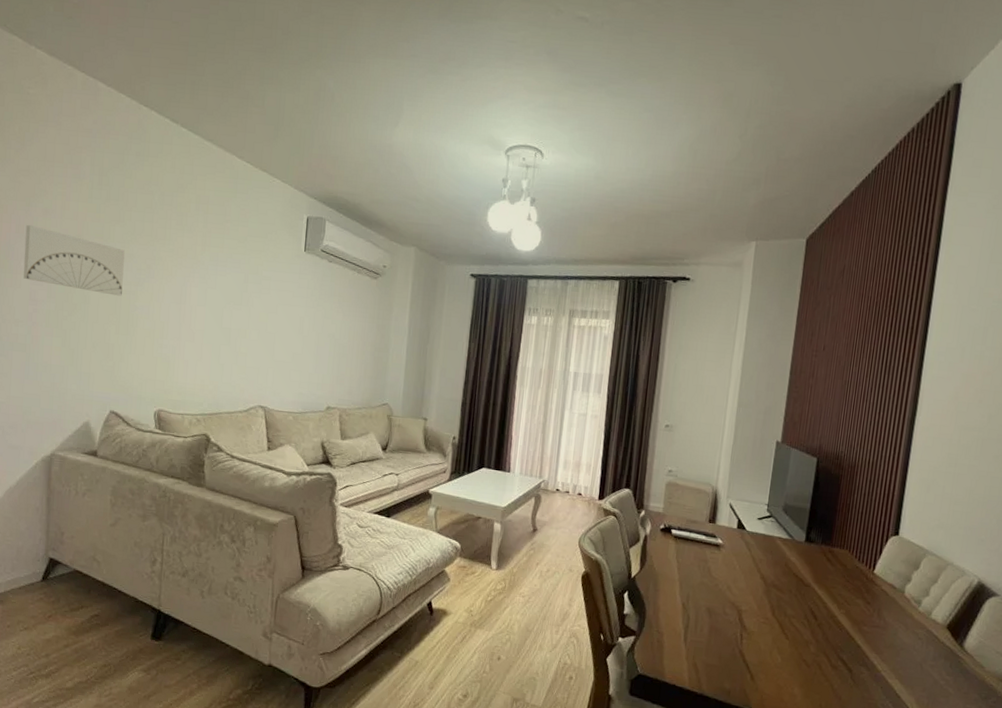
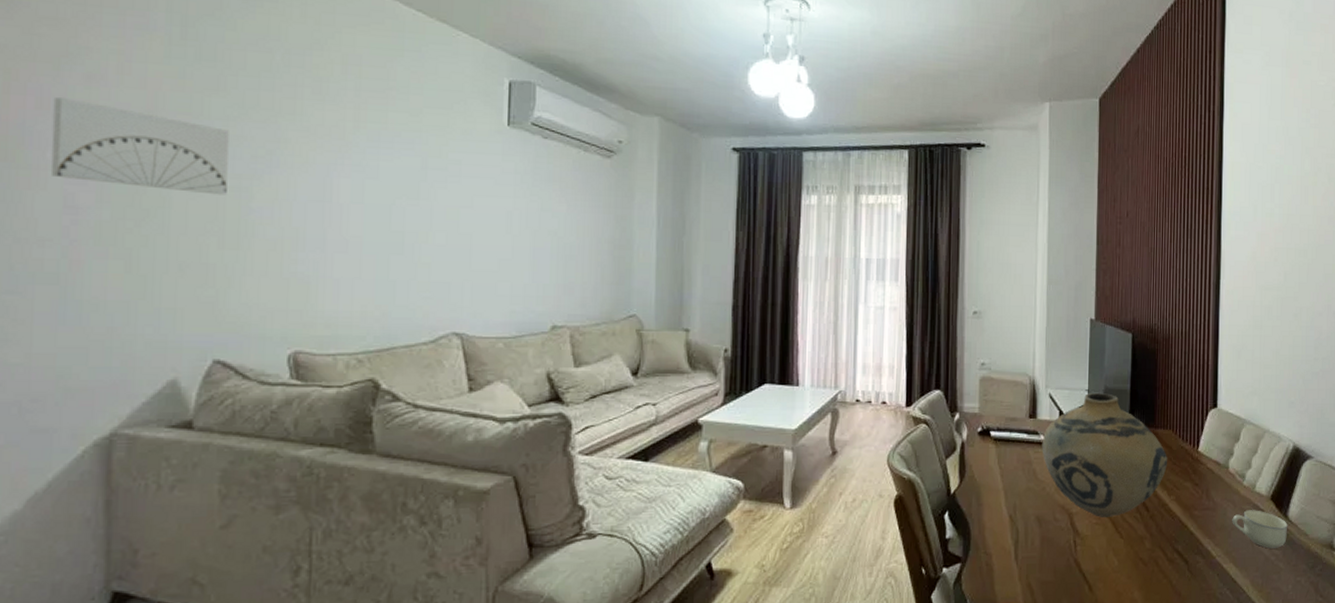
vase: none [718,507,841,619] -> present [1042,392,1167,517]
cup: none [902,634,963,674] -> present [1232,510,1288,549]

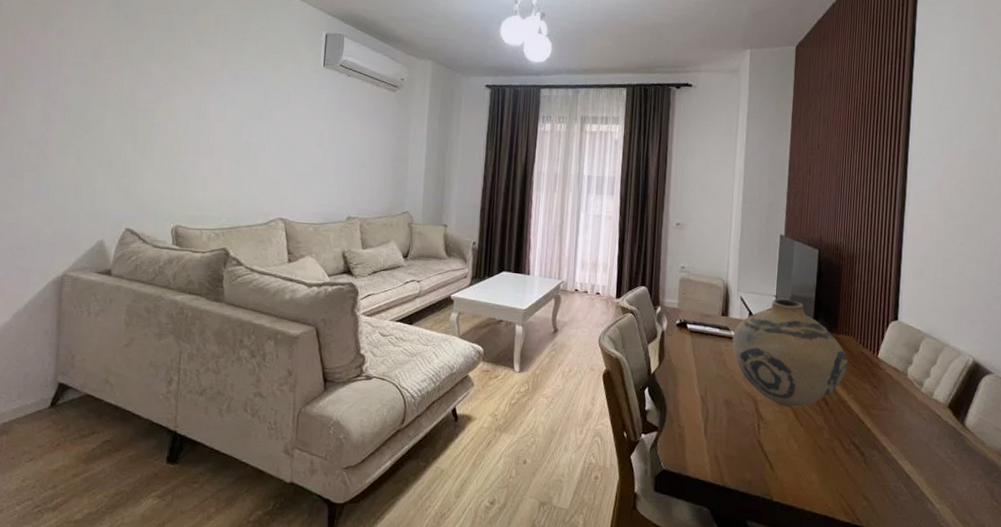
wall art: present [50,96,229,195] -> none [36,45,143,114]
cup: present [1232,510,1288,549] -> none [908,414,965,452]

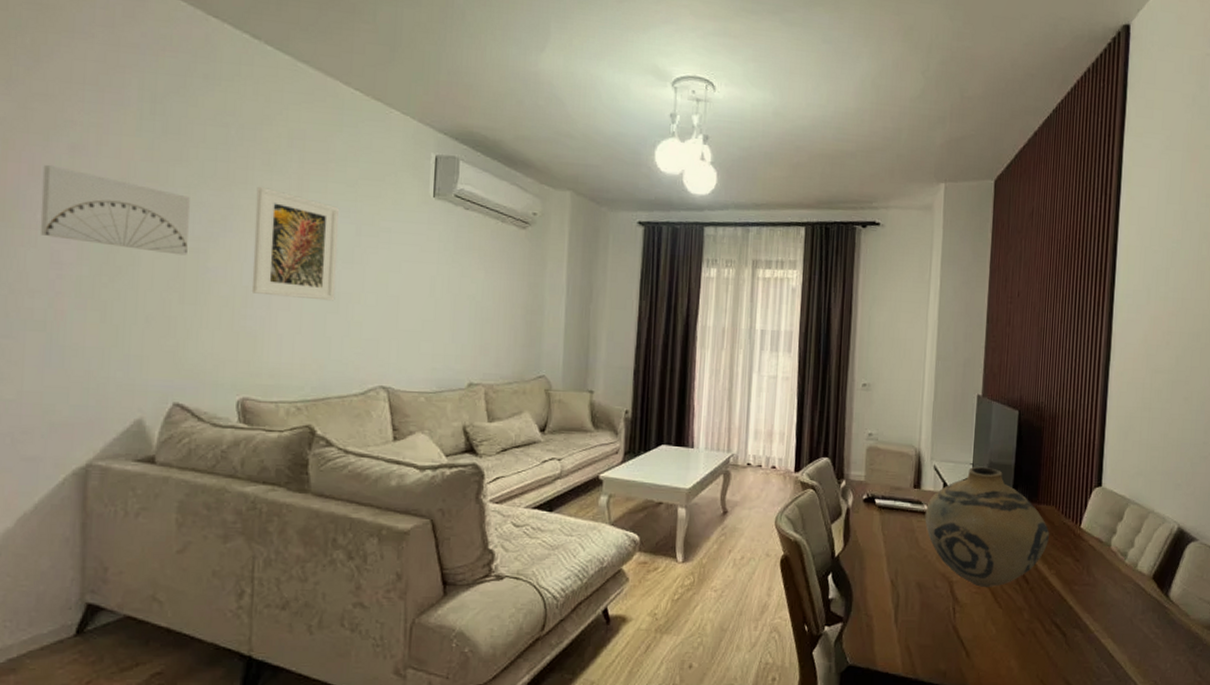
wall art: none [36,45,143,114] -> present [40,164,190,256]
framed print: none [185,59,252,150] -> present [251,186,340,301]

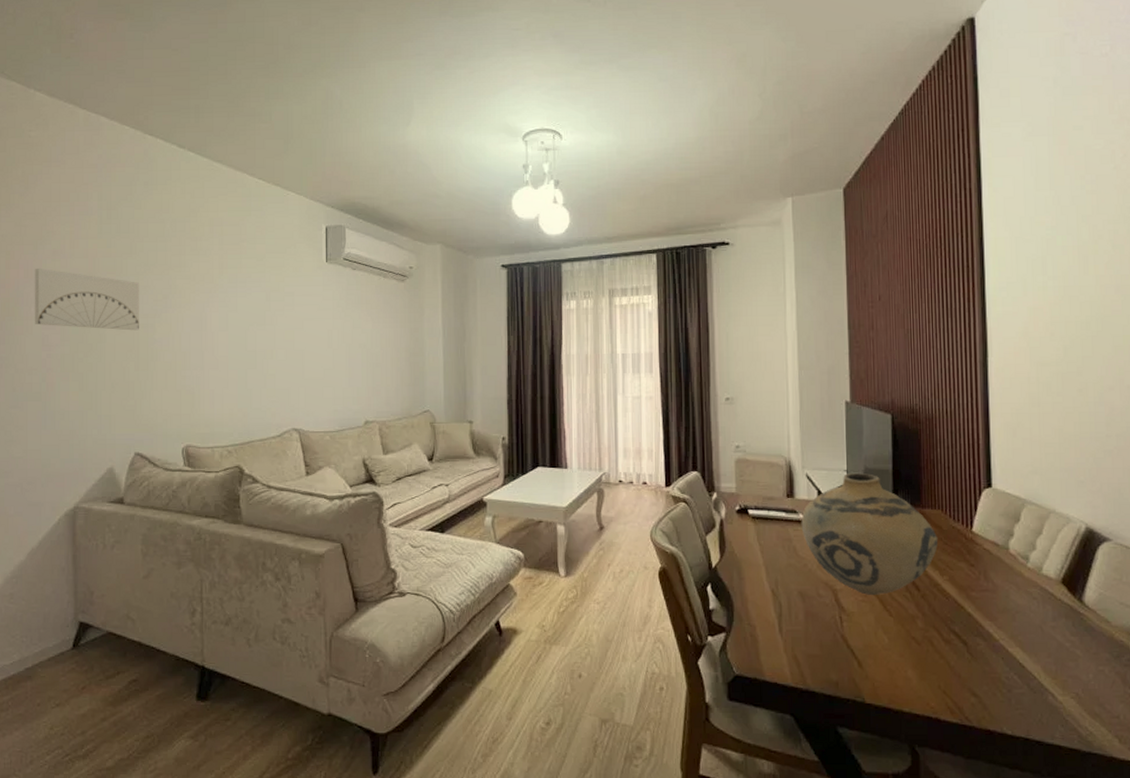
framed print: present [251,186,340,301] -> none [188,268,253,359]

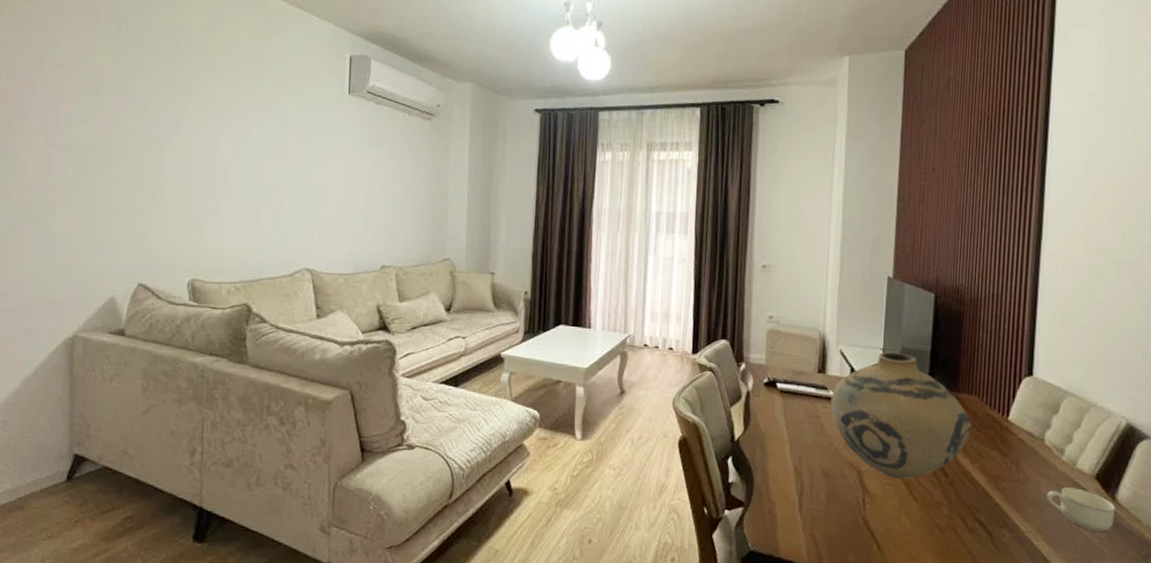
wall art: present [34,267,139,331] -> none [35,80,149,155]
cup: none [1016,593,1085,634] -> present [1046,487,1116,531]

